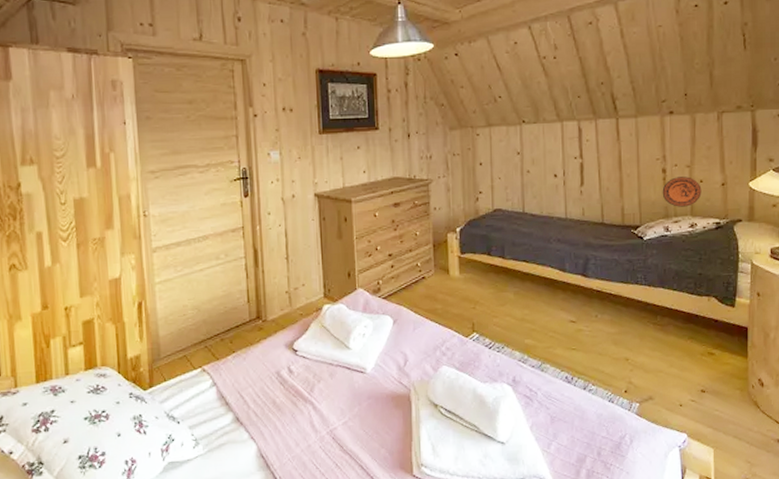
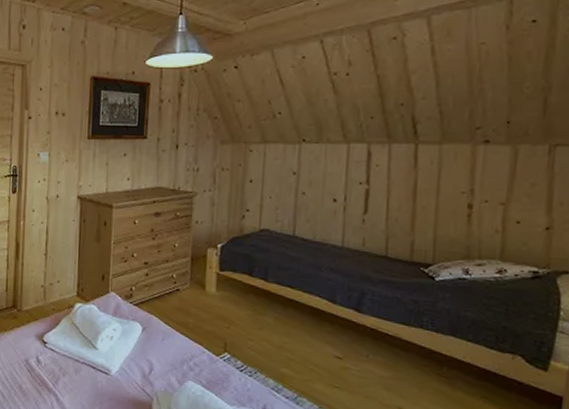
decorative plate: present [662,176,702,207] -> none [464,214,518,250]

